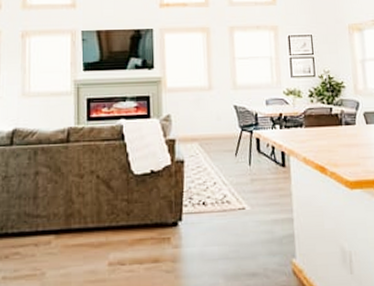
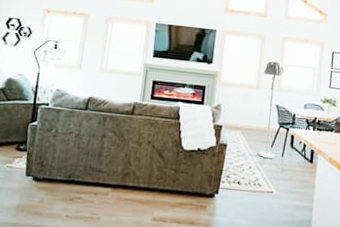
floor lamp: none [213,56,241,170] -> present [258,61,285,159]

